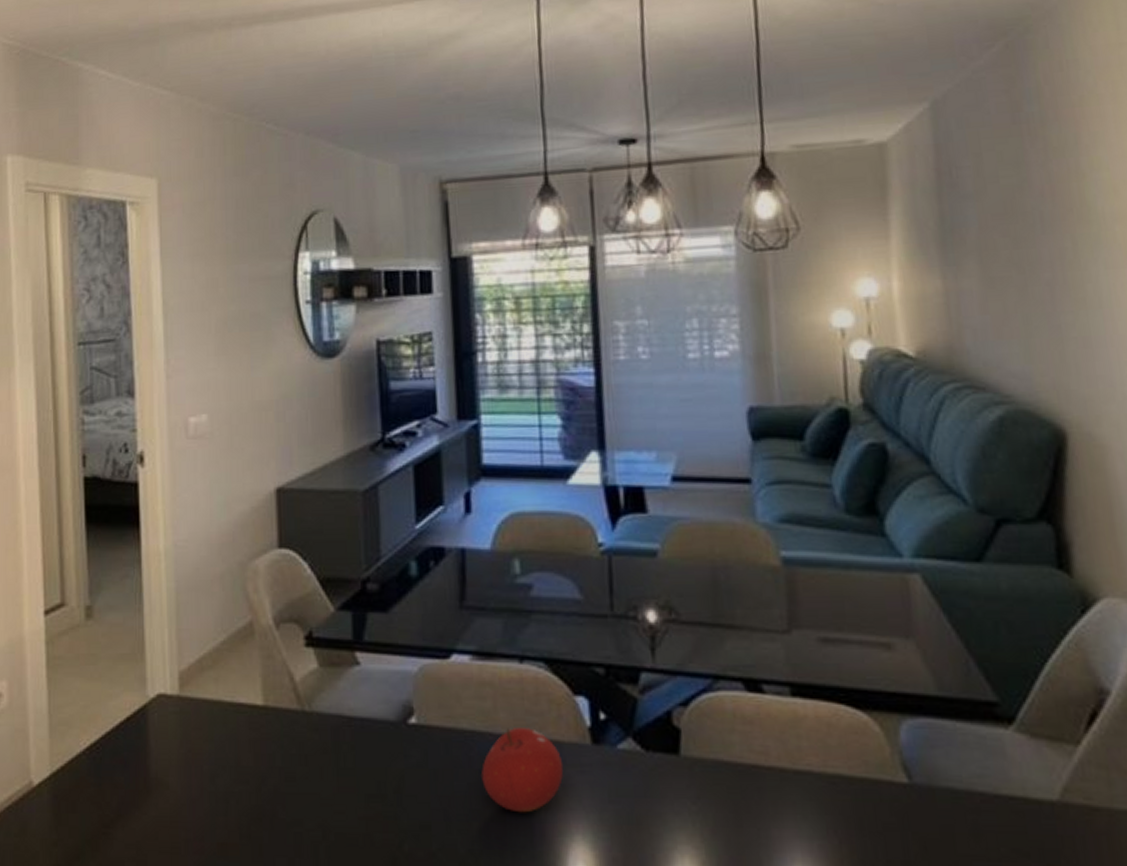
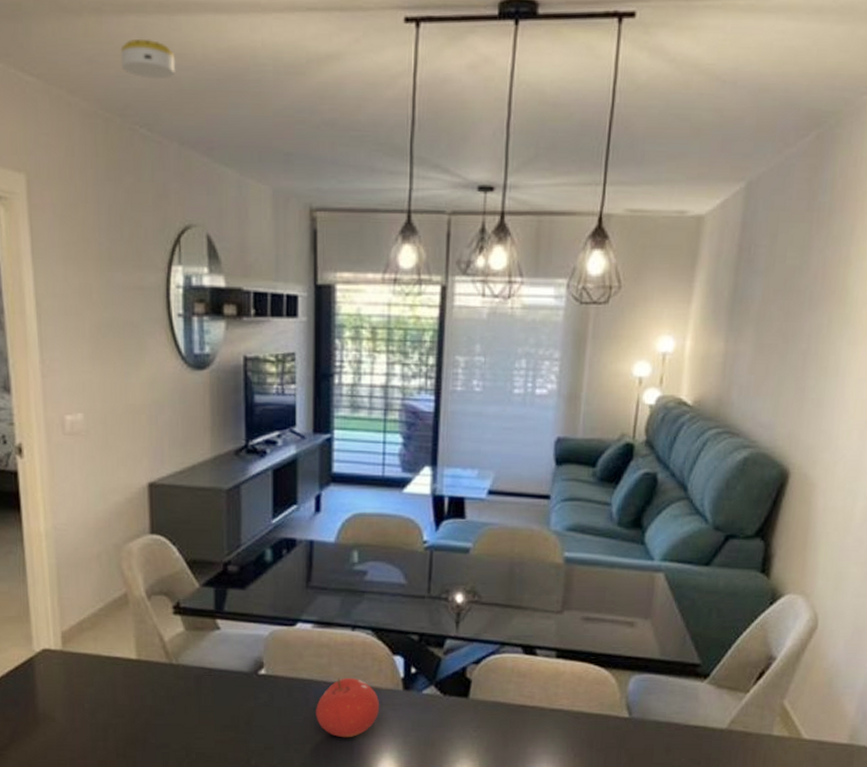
smoke detector: none [248,43,301,79] -> present [120,38,176,80]

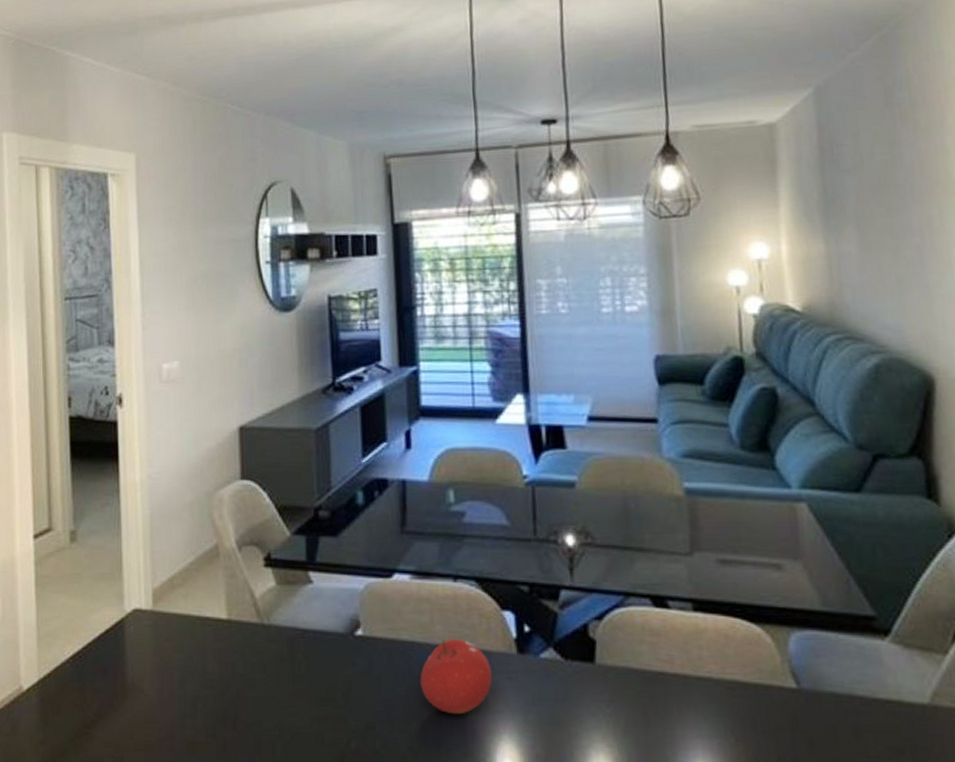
smoke detector: present [120,38,176,80] -> none [216,35,262,66]

